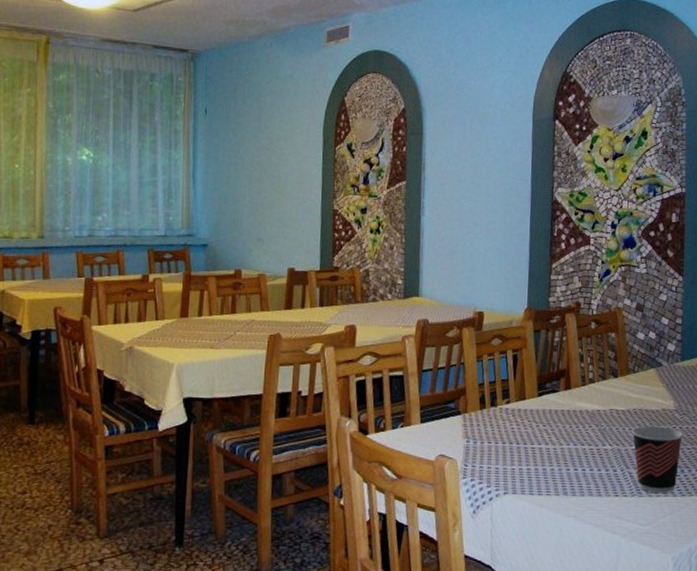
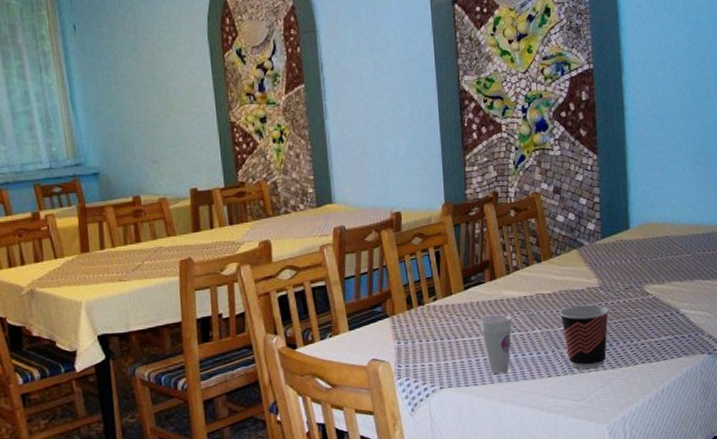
cup: none [550,425,583,487] -> present [480,314,512,375]

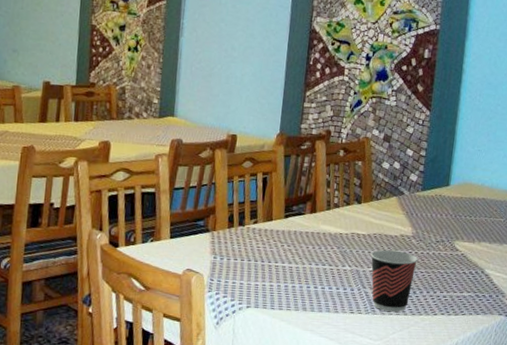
cup: present [480,314,512,375] -> none [294,245,325,303]

